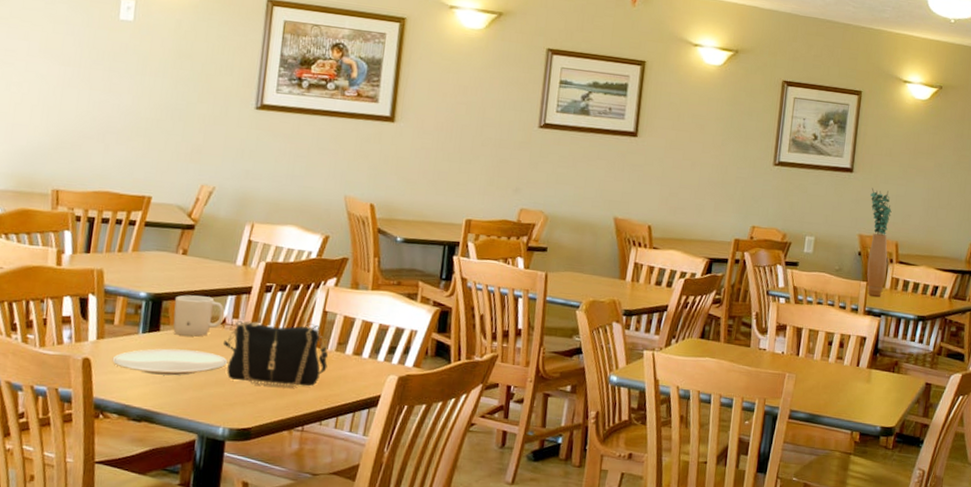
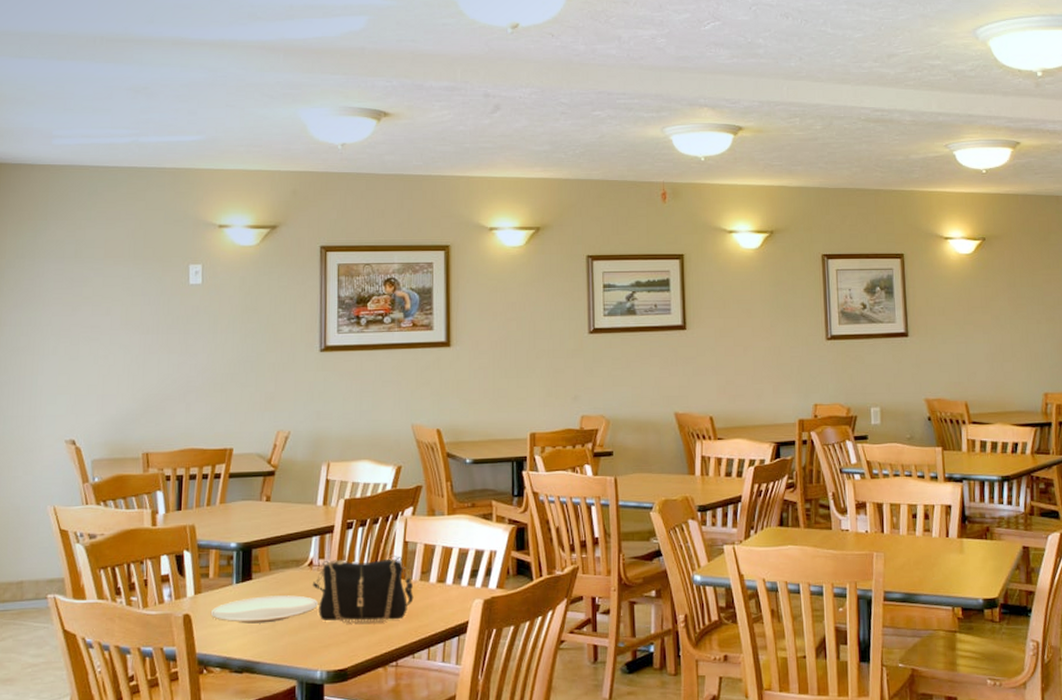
mug: present [173,295,225,337] -> none [263,540,311,582]
vase: present [867,187,892,298] -> none [930,349,961,463]

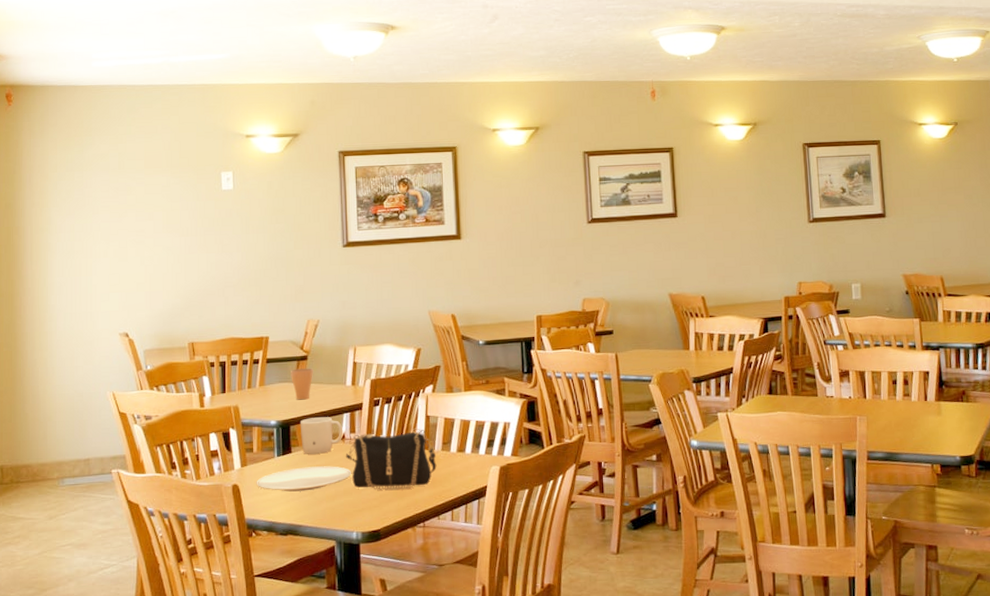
cup: none [255,485,281,520] -> present [291,368,313,400]
mug: none [263,540,311,582] -> present [300,417,343,454]

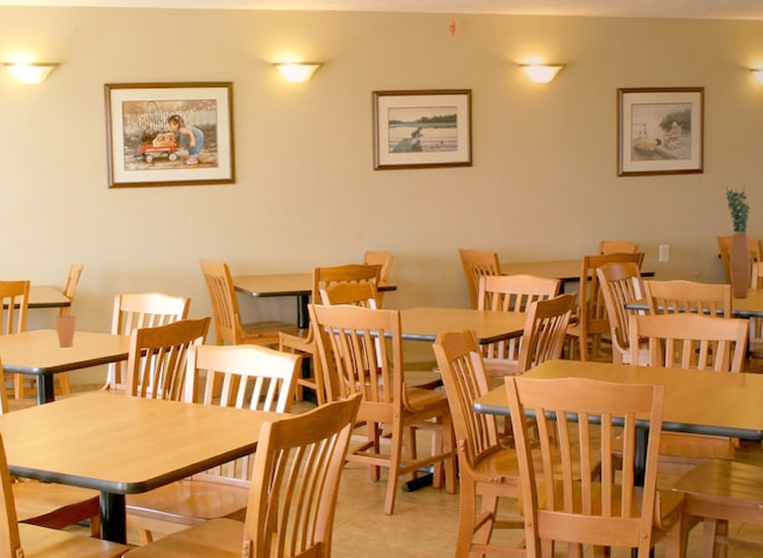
plate: present [256,466,352,492] -> none [18,416,117,440]
mug: present [300,417,343,454] -> none [63,366,109,403]
handbag: present [346,428,437,490] -> none [111,380,206,442]
vase: none [906,228,937,332] -> present [725,186,751,300]

